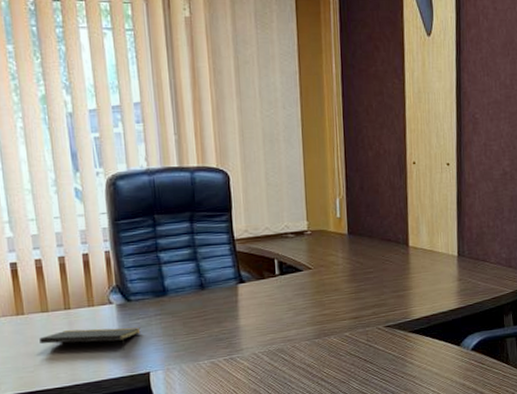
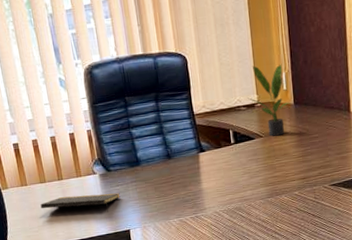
potted plant: none [296,188,345,269] -> present [247,63,292,136]

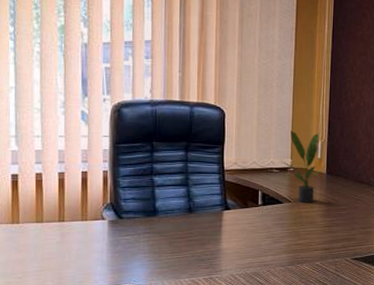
notepad: present [40,193,121,213] -> none [31,241,129,264]

